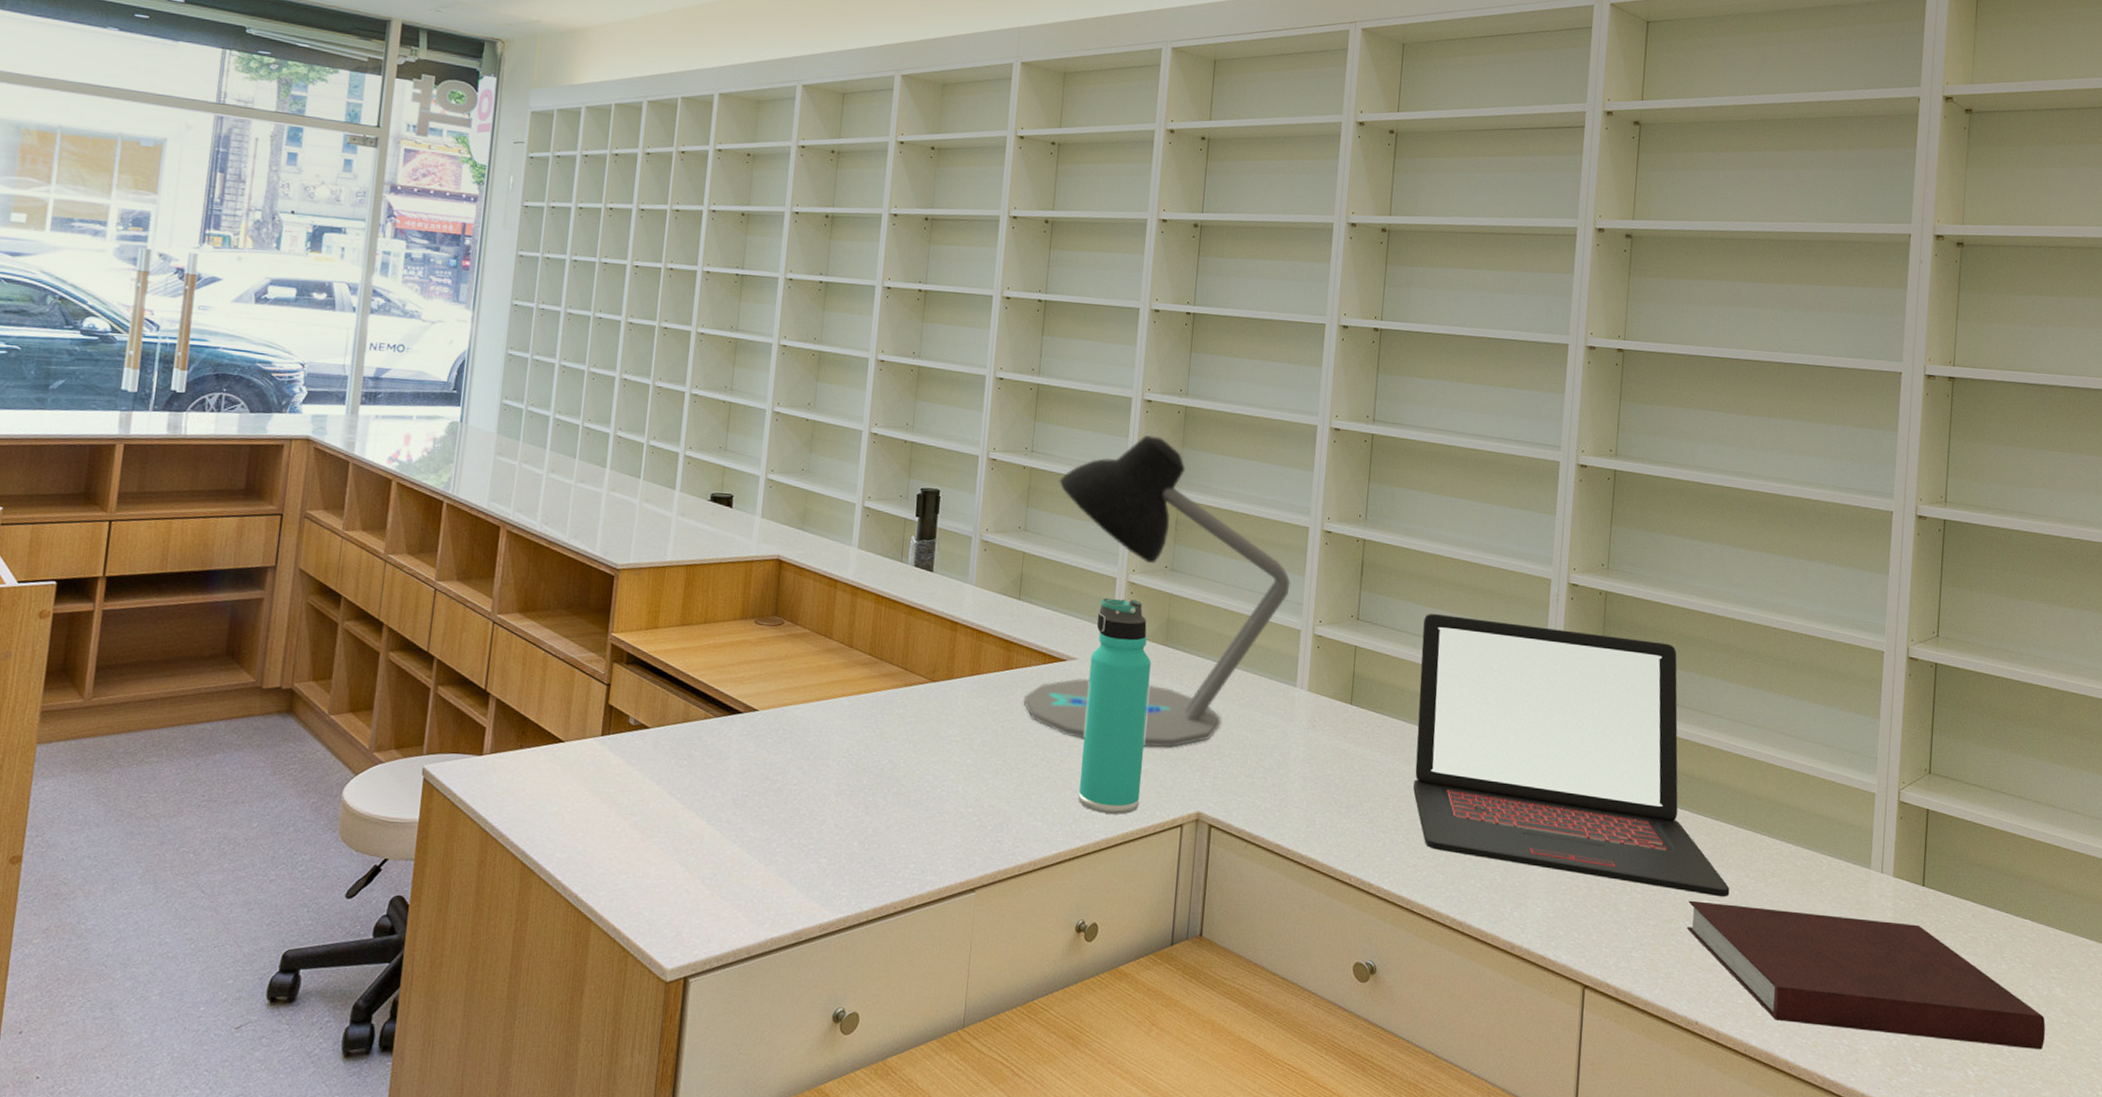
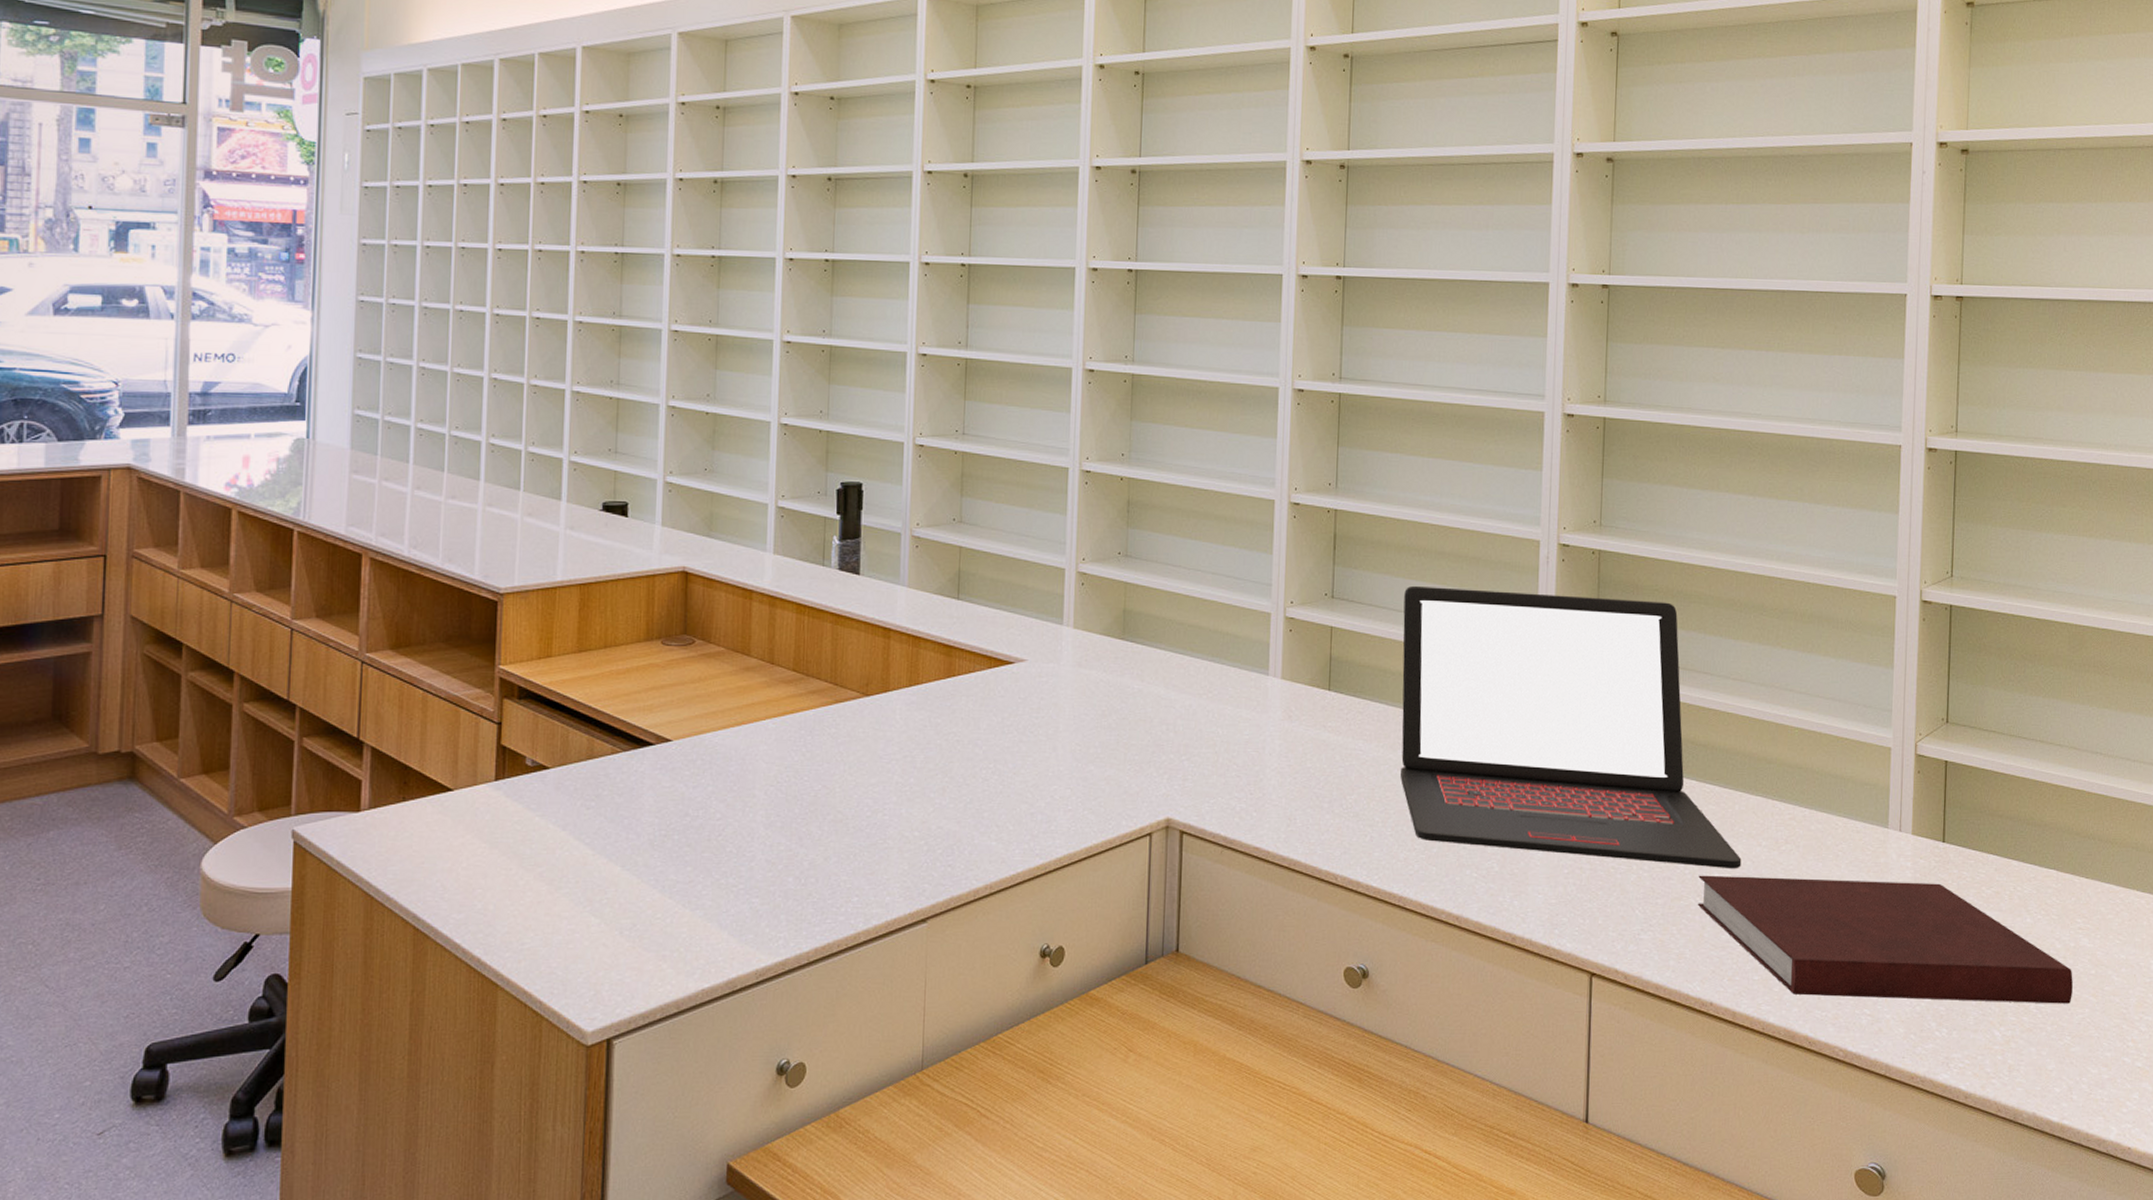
desk lamp: present [1023,435,1291,747] -> none [968,409,1257,751]
thermos bottle: present [1078,597,1151,815] -> none [1035,591,1108,827]

